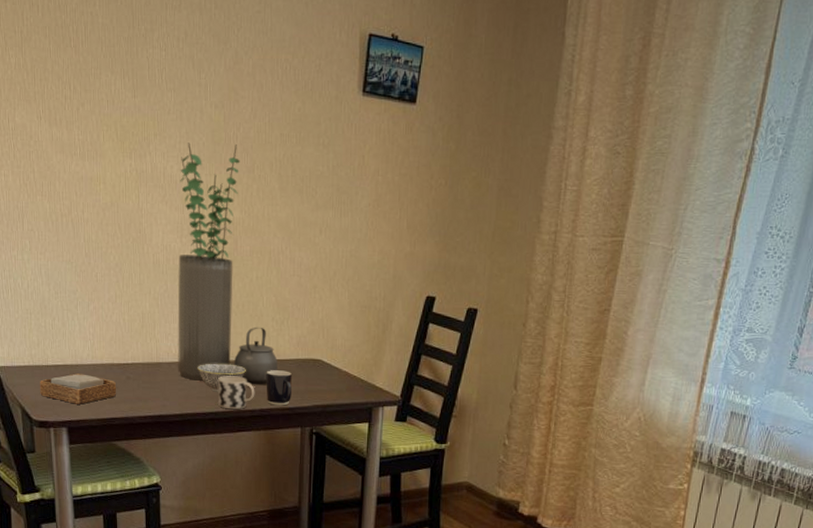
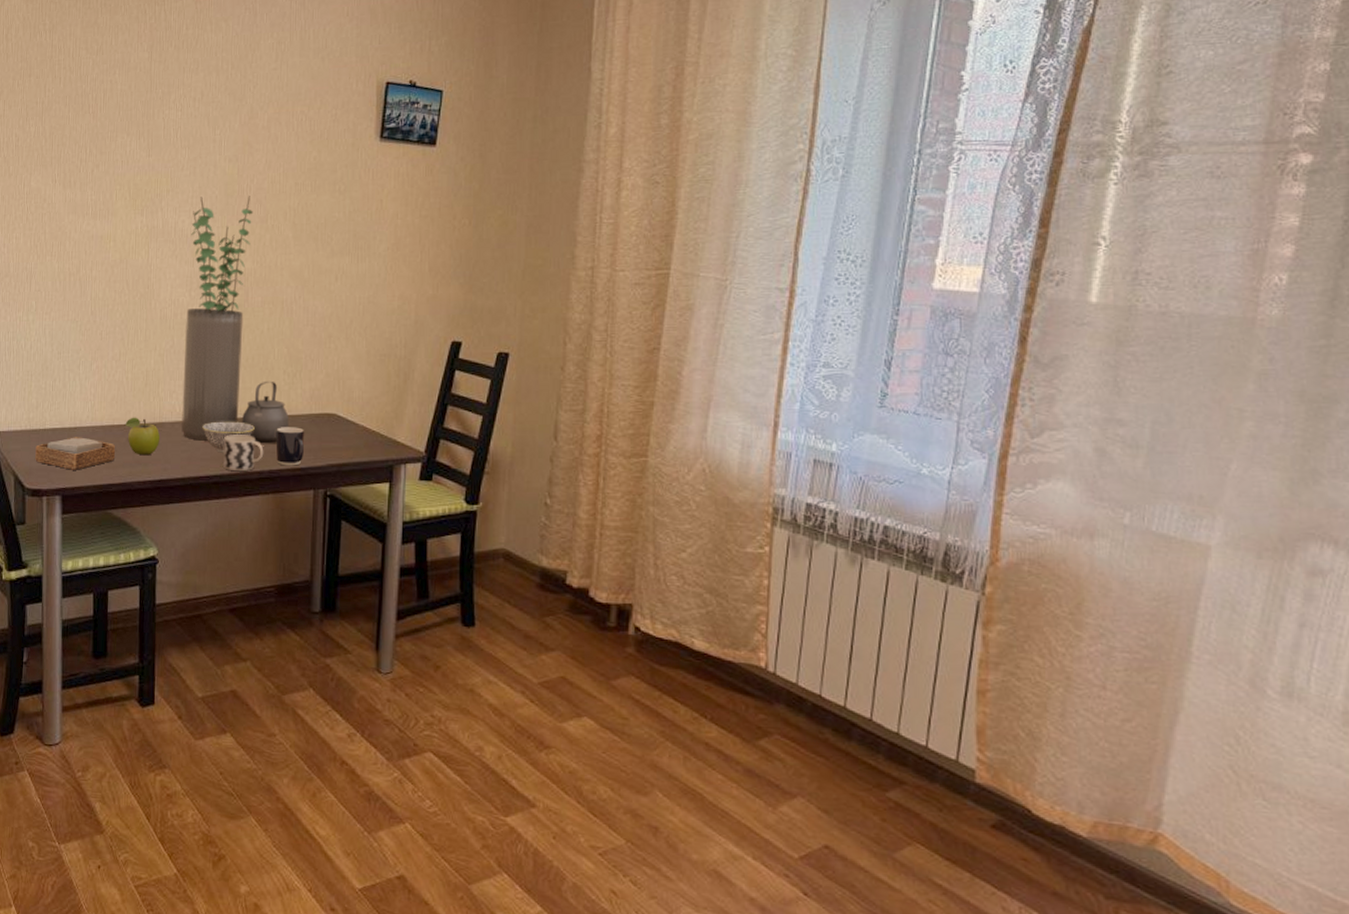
fruit: none [124,356,158,393] -> present [125,417,160,456]

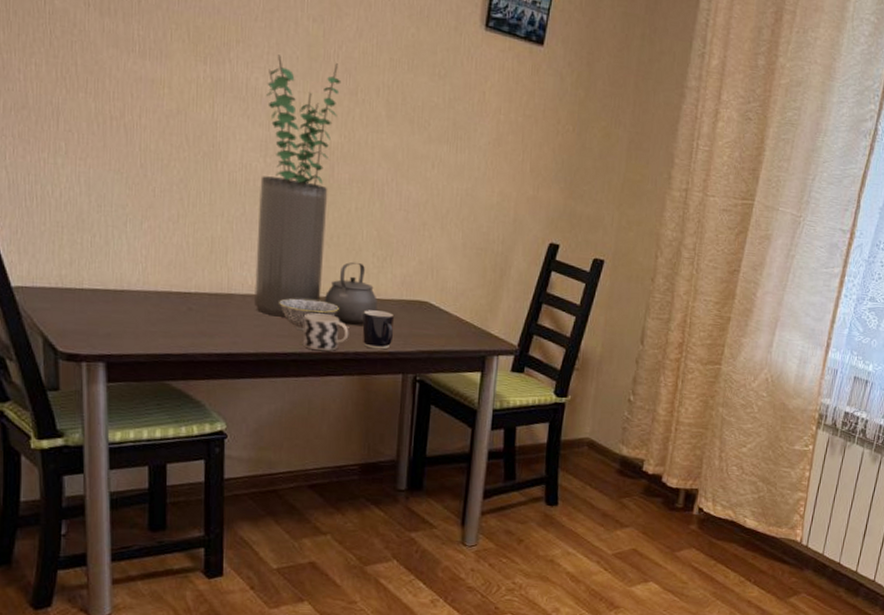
napkin holder: present [35,437,116,470] -> none [70,300,174,337]
fruit: present [125,417,160,456] -> none [186,285,228,328]

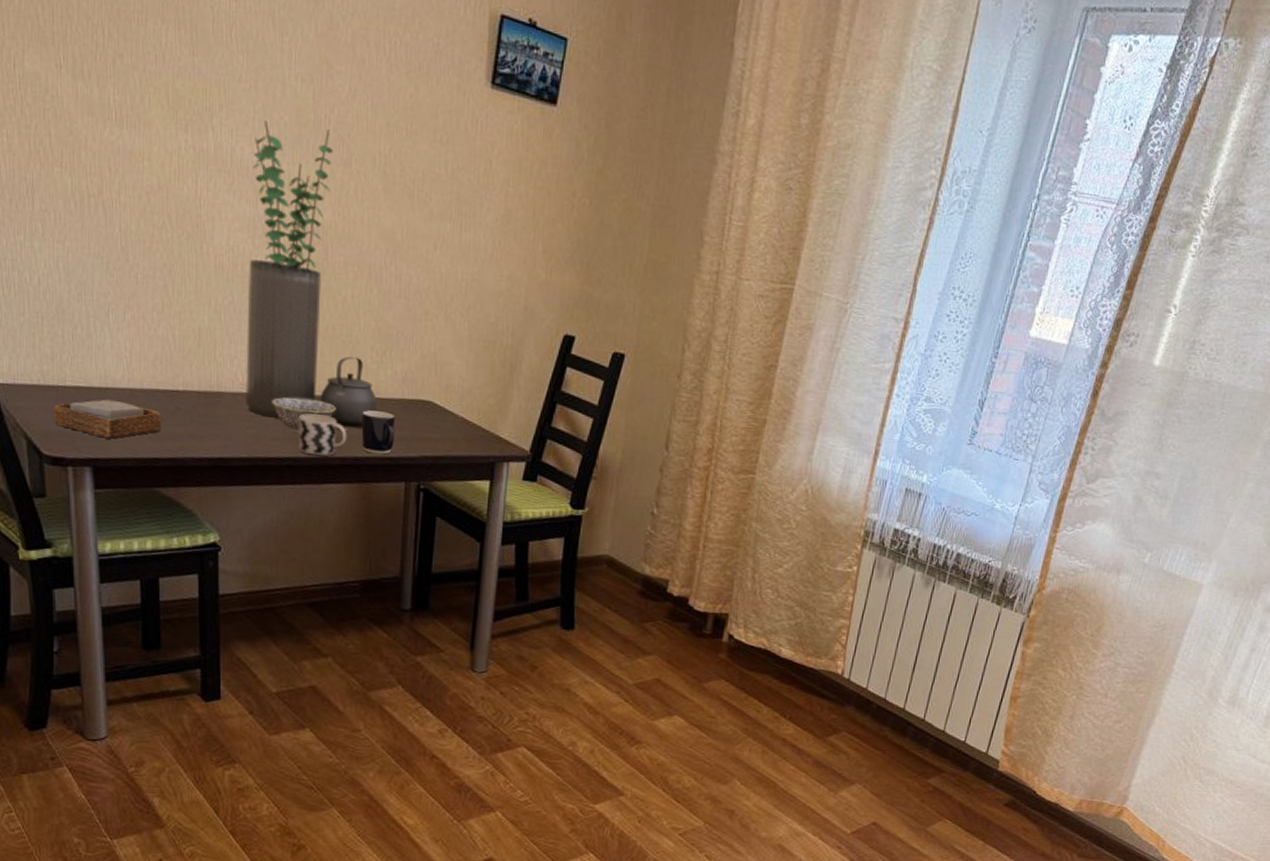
napkin holder: none [70,300,174,337] -> present [54,399,162,439]

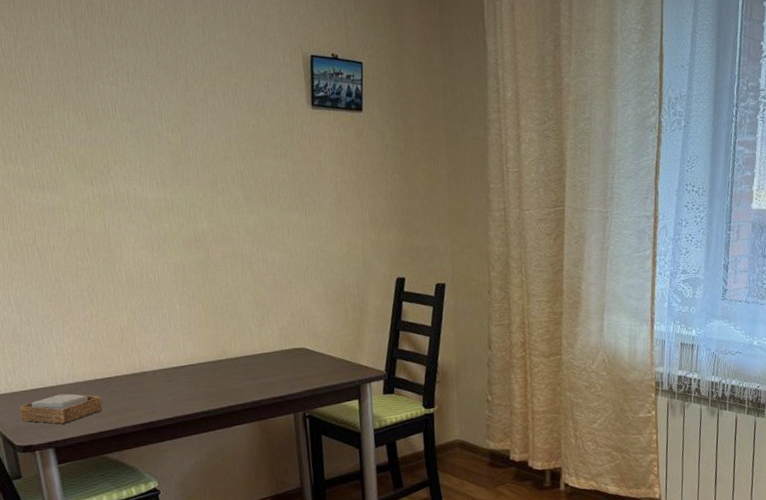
vase: present [246,120,334,418] -> none [143,162,217,384]
bowl: present [272,397,336,434] -> none [183,363,233,392]
cup: present [299,413,347,457] -> none [205,374,245,407]
tea kettle: present [321,356,377,428] -> none [219,325,264,380]
mug: present [361,410,396,455] -> none [252,362,281,397]

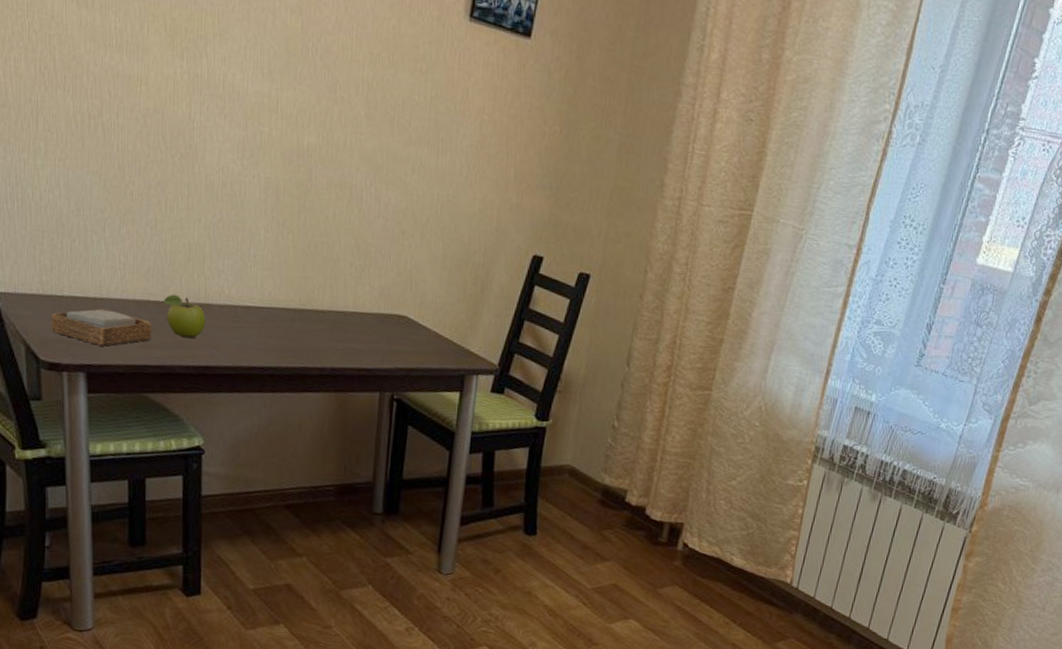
fruit: none [107,370,144,403] -> present [163,294,205,339]

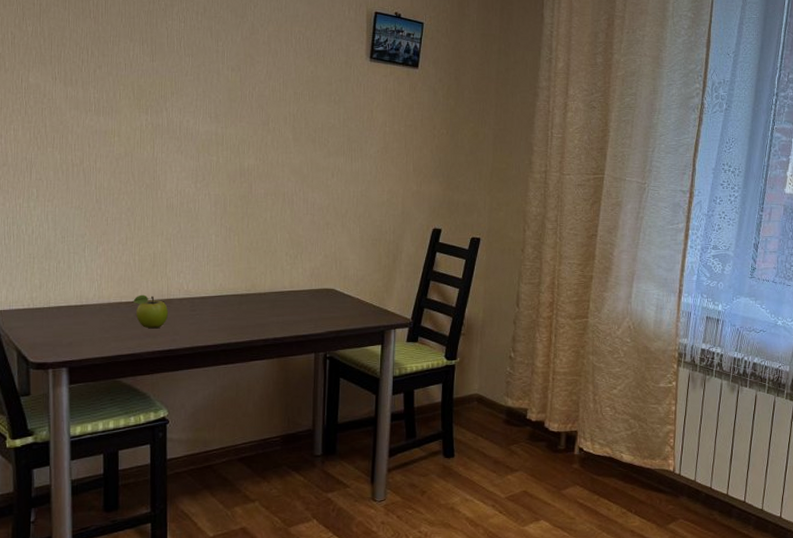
napkin holder: present [51,308,153,347] -> none [39,314,124,344]

